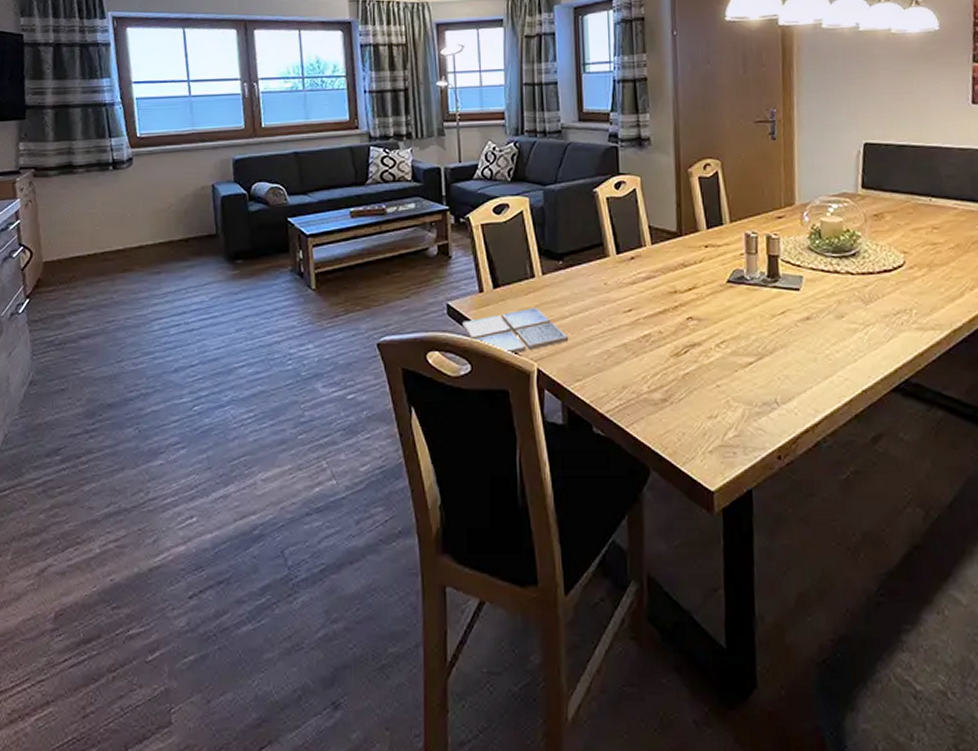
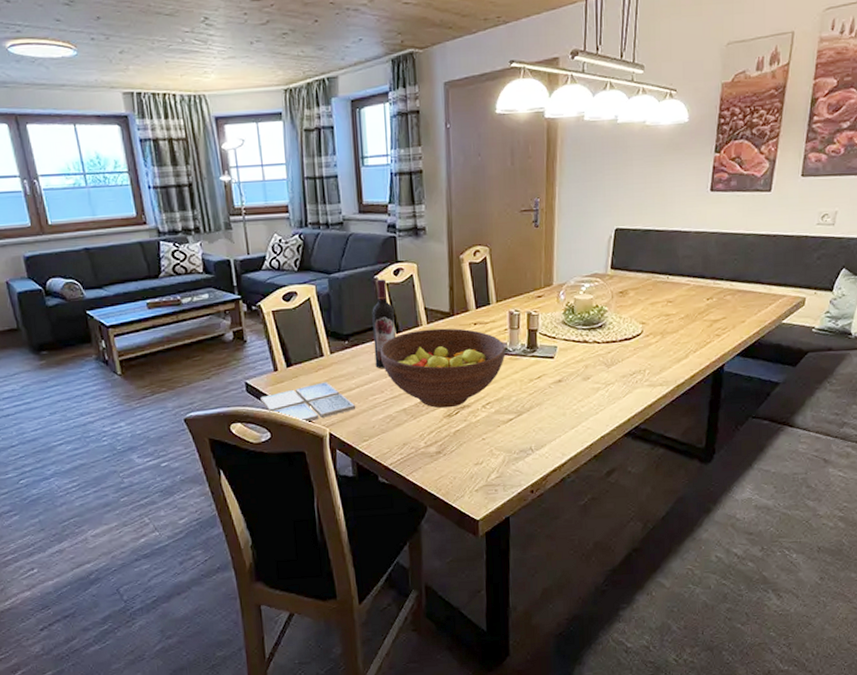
wine bottle: none [590,192,615,295] -> present [372,279,395,369]
fruit bowl: none [597,250,742,345] -> present [379,328,506,409]

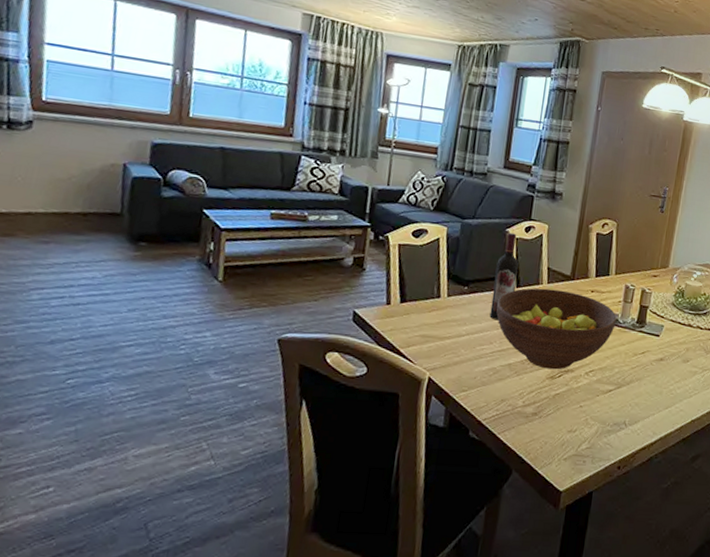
drink coaster: present [260,382,356,422] -> none [365,323,462,363]

